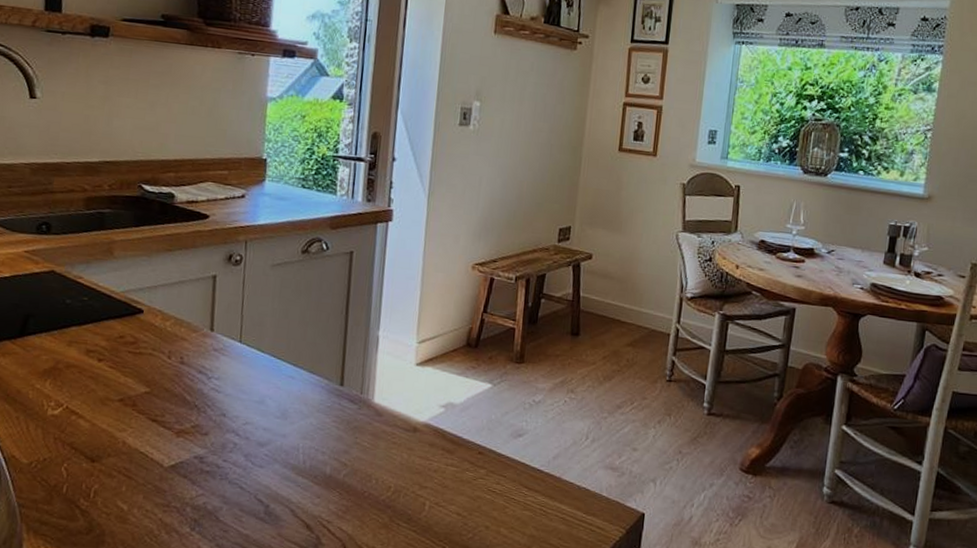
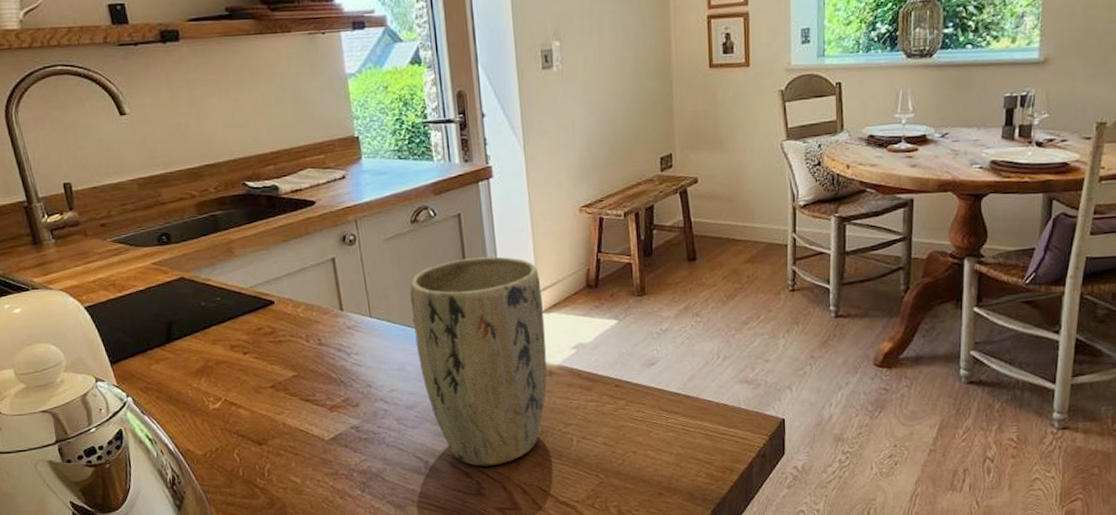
plant pot: none [281,297,421,521] -> present [410,256,547,466]

